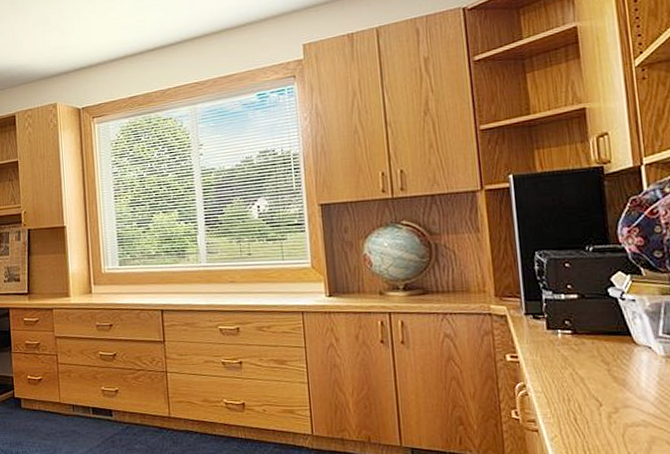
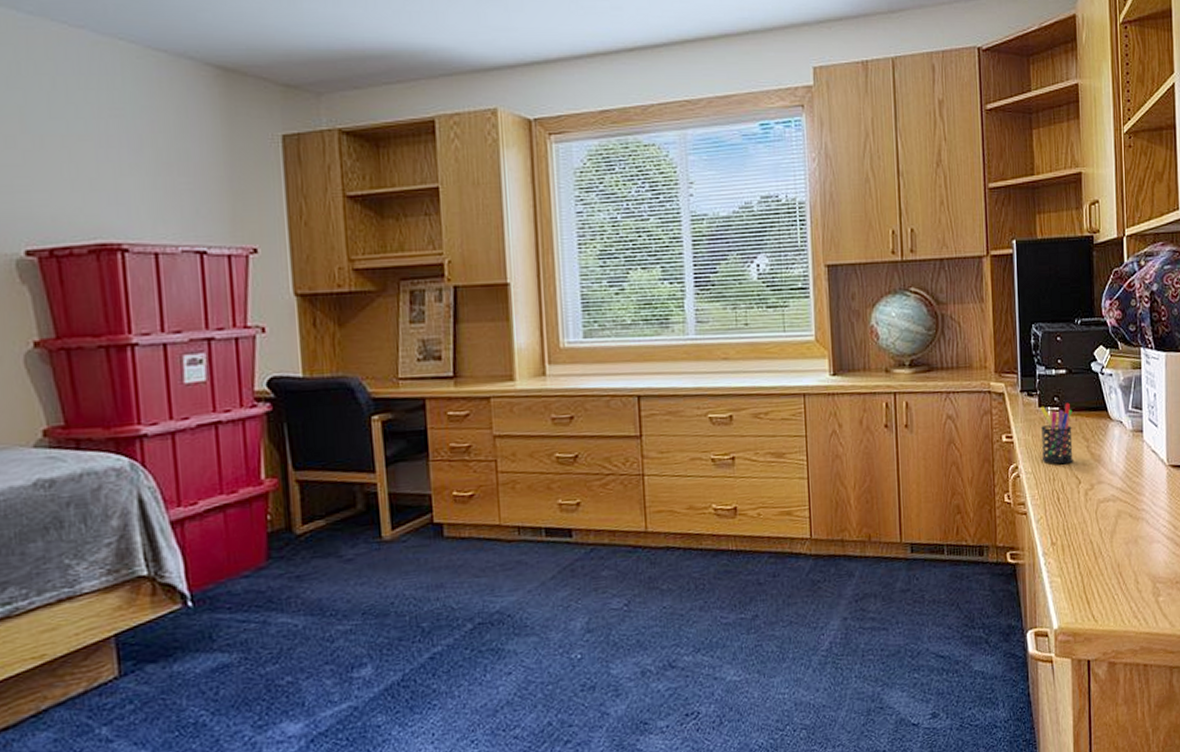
pen holder: none [549,326,592,386] -> present [1040,402,1073,465]

